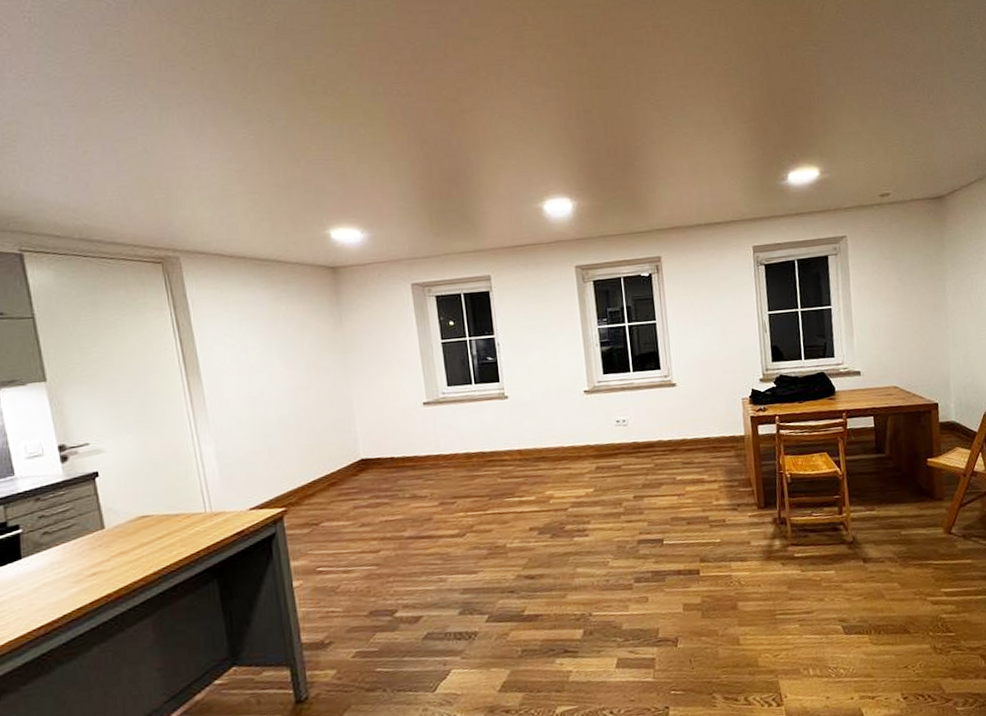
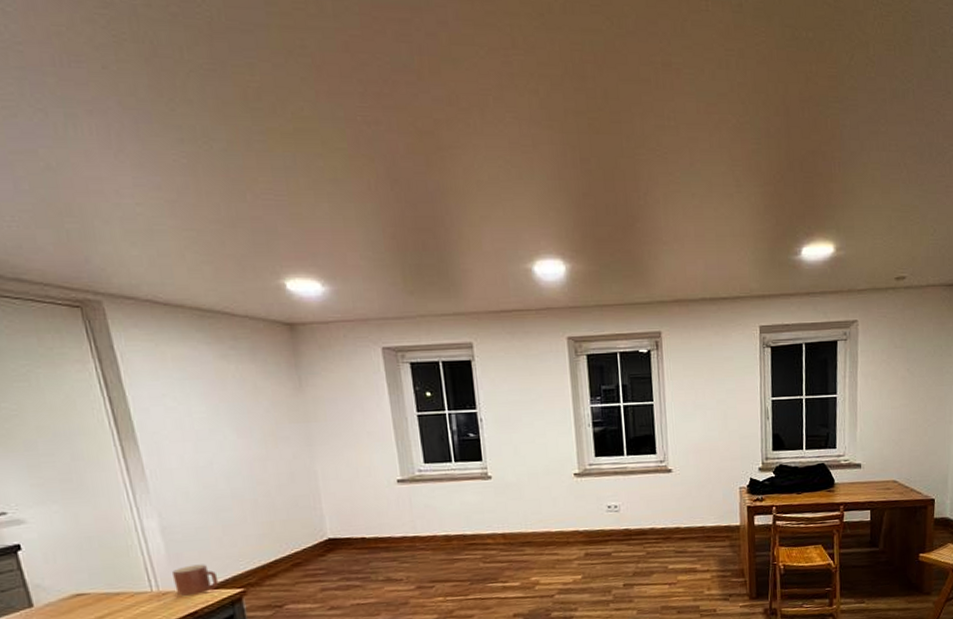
mug: none [223,485,264,518] -> present [171,564,219,599]

